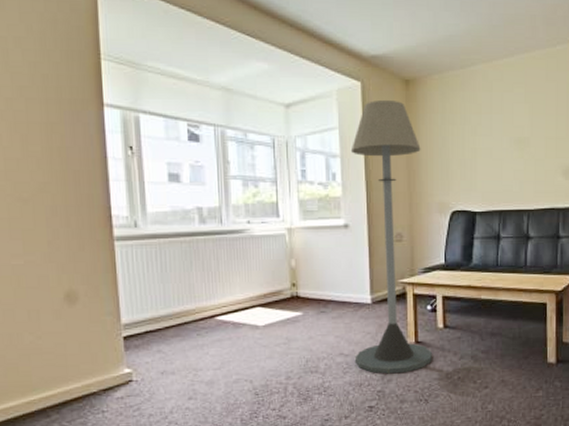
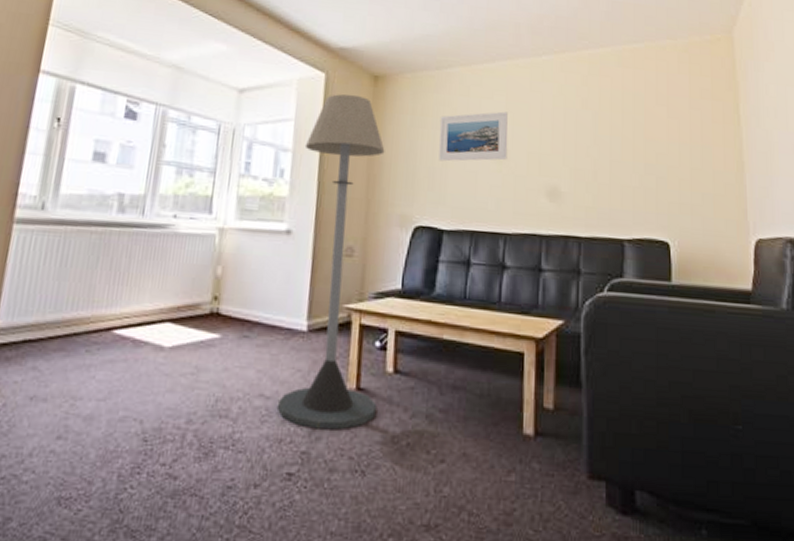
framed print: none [467,102,528,153] -> present [439,111,508,162]

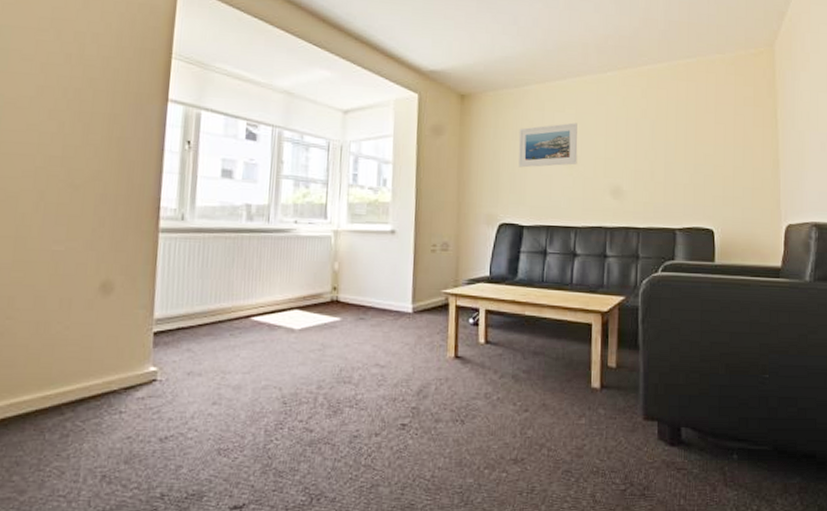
floor lamp: present [276,94,385,430] -> none [390,111,472,390]

